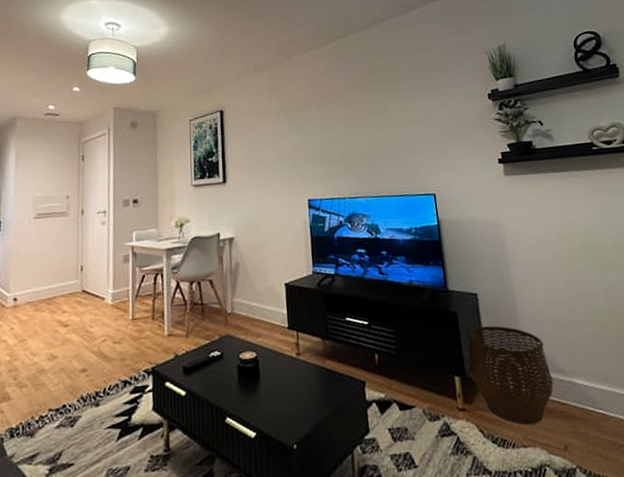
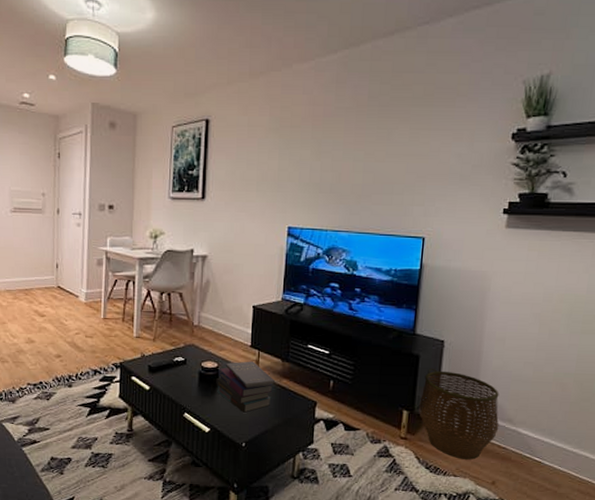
books: none [256,344,319,407] -> present [216,361,276,413]

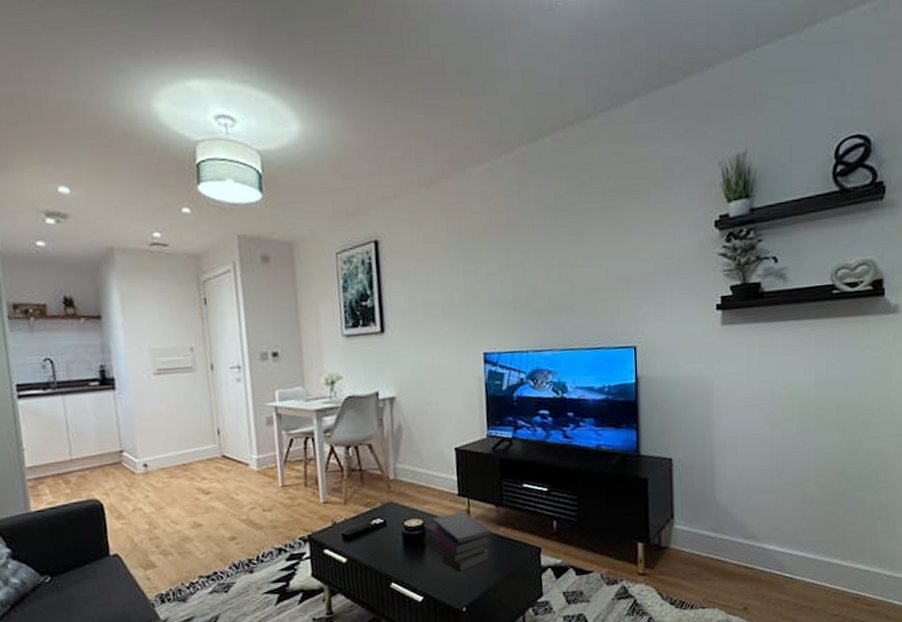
basket: present [419,368,499,460] -> none [654,490,743,588]

